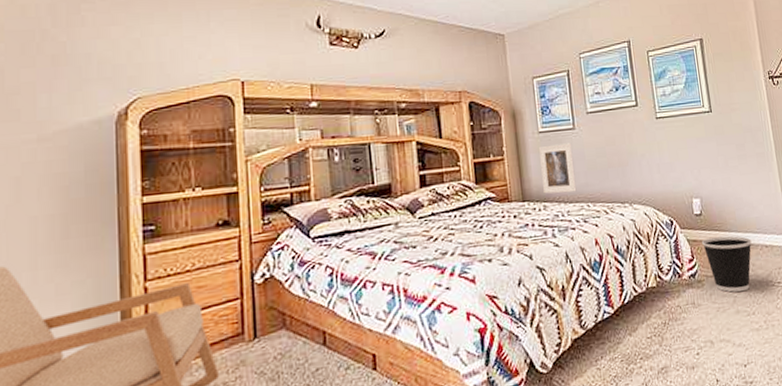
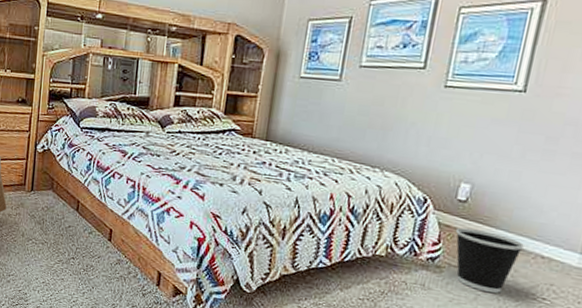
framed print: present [538,143,577,194] -> none [289,92,333,144]

